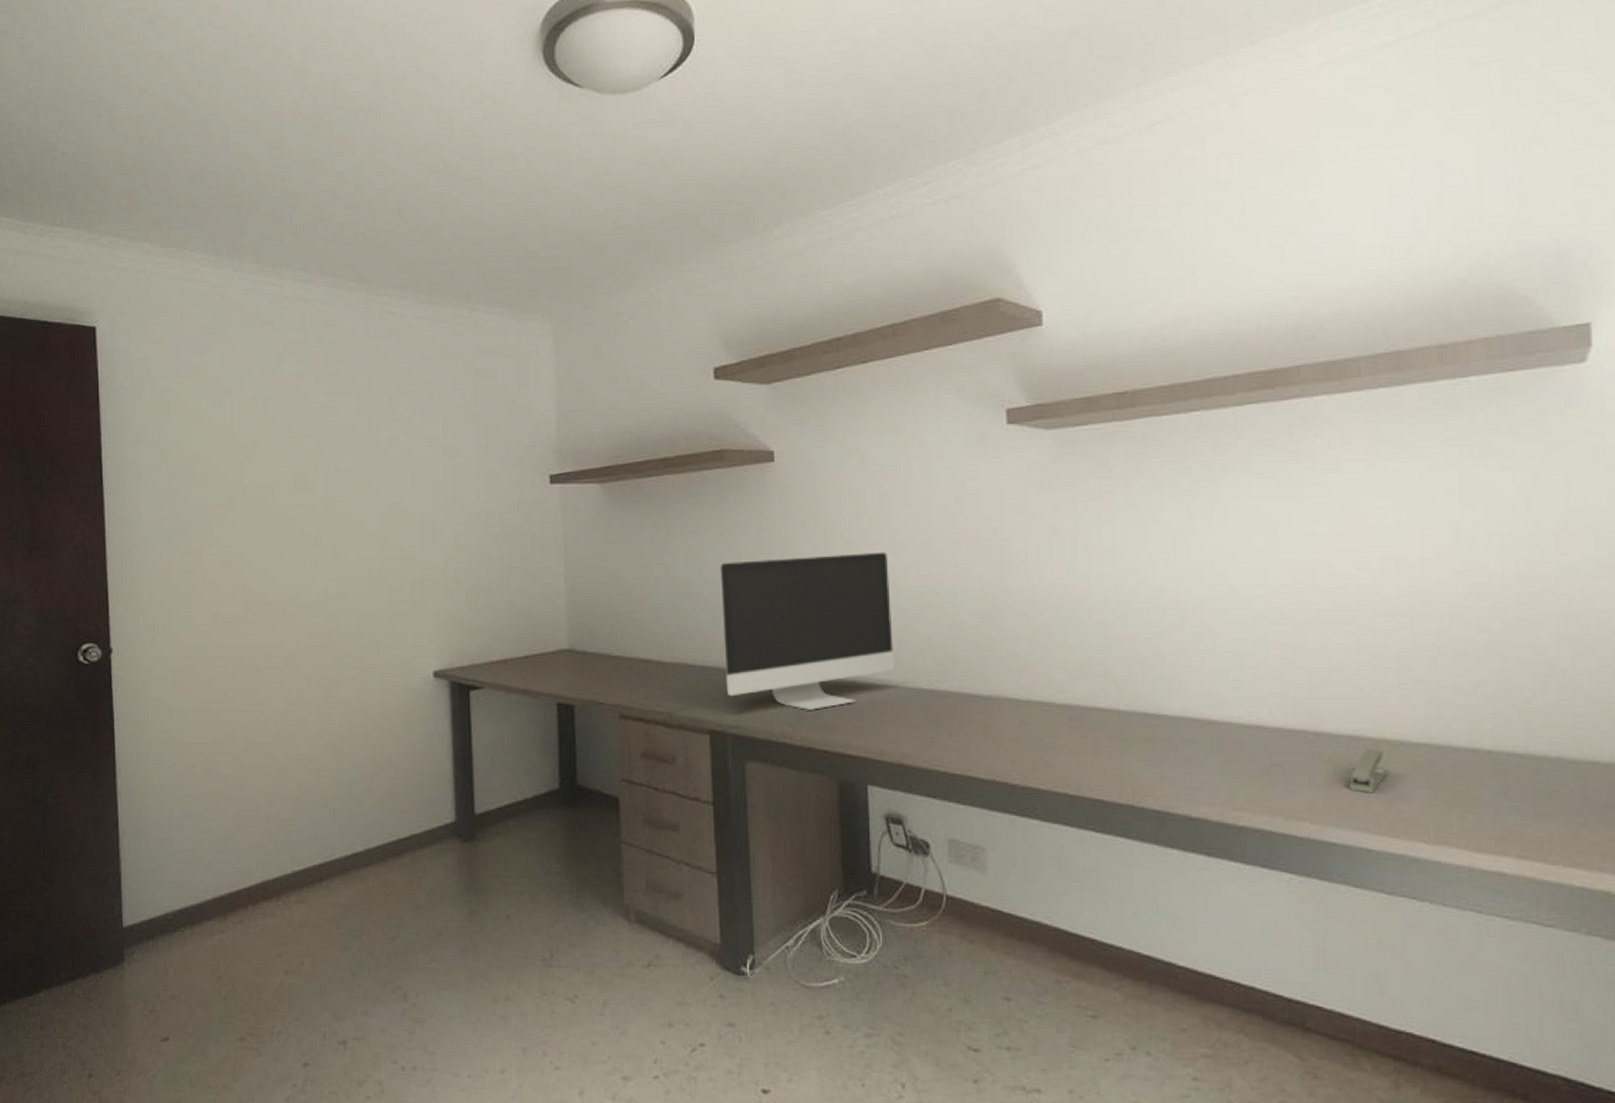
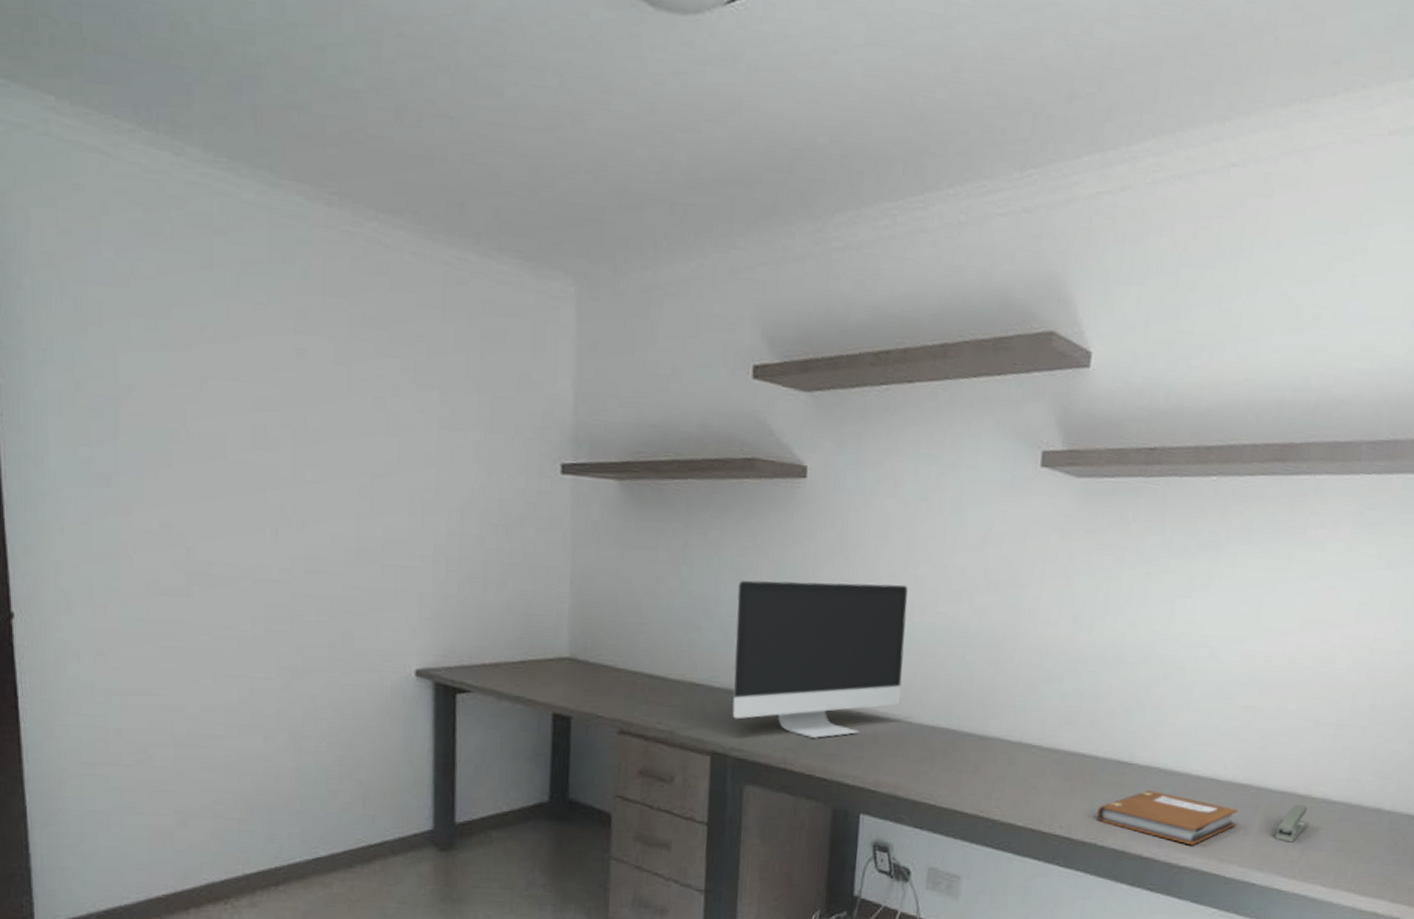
notebook: none [1129,743,1298,802] -> present [1097,790,1238,846]

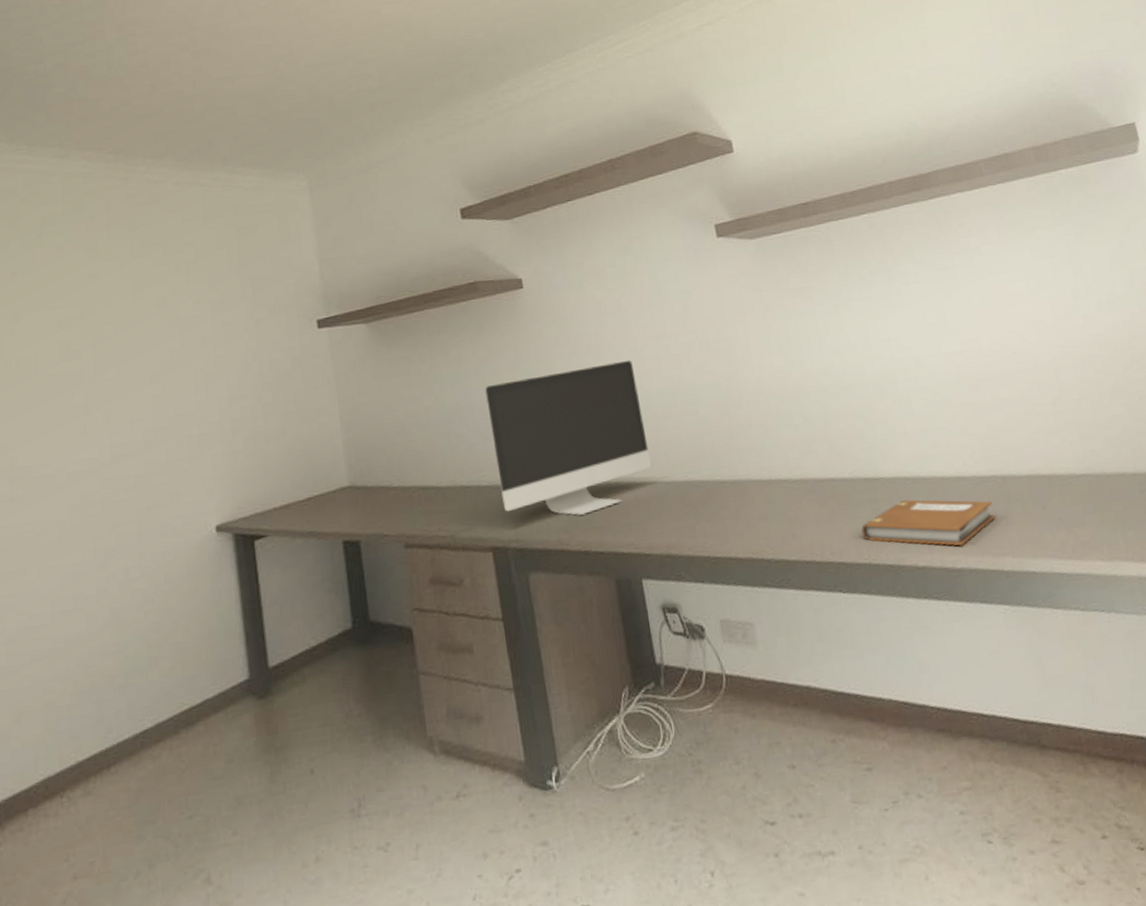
stapler: present [1275,803,1309,843] -> none [1034,484,1064,524]

